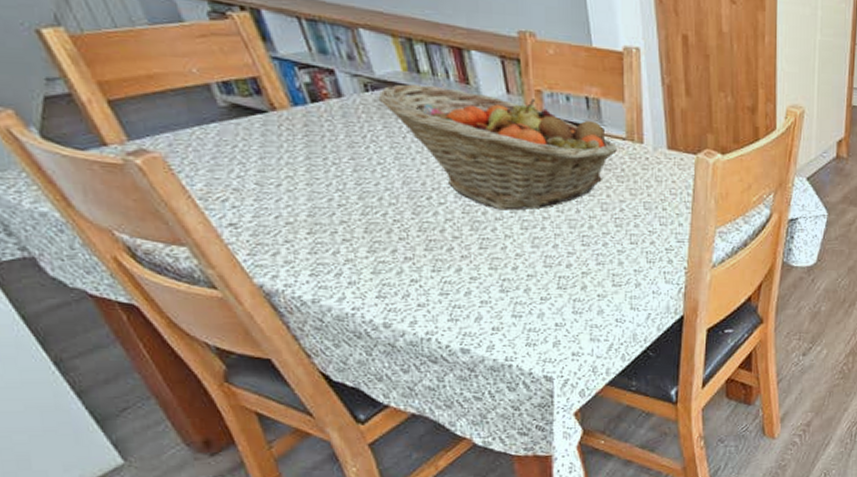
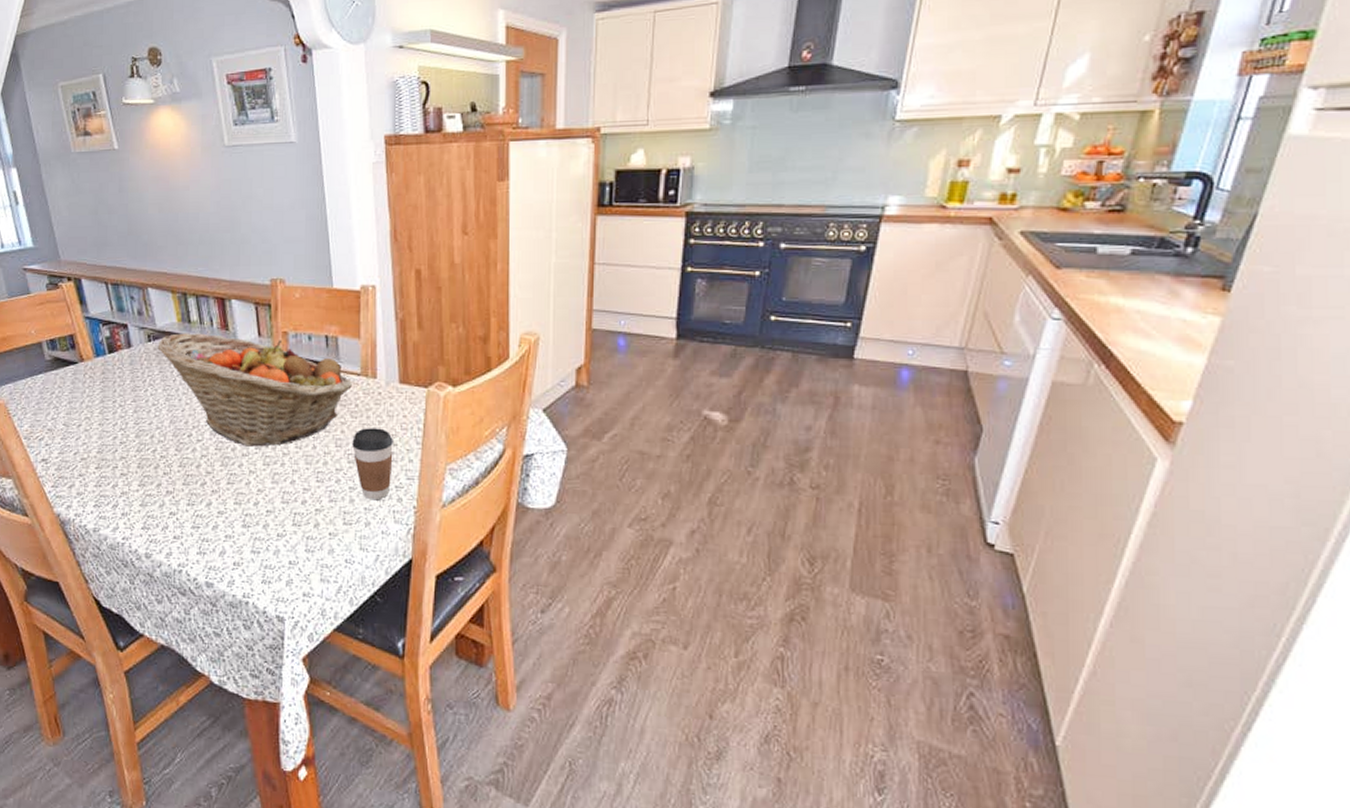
coffee cup: none [619,192,662,261] -> present [352,428,393,499]

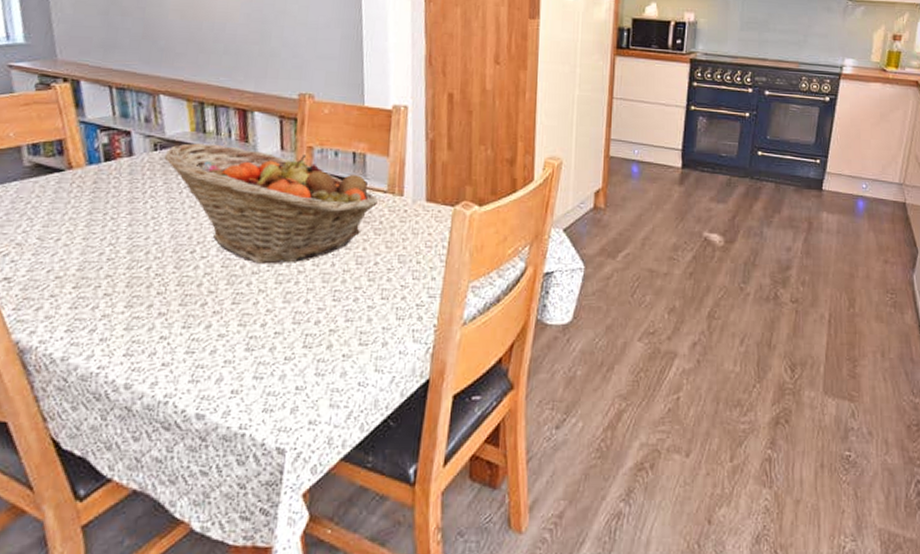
coffee cup: present [352,428,393,499] -> none [374,245,417,318]

